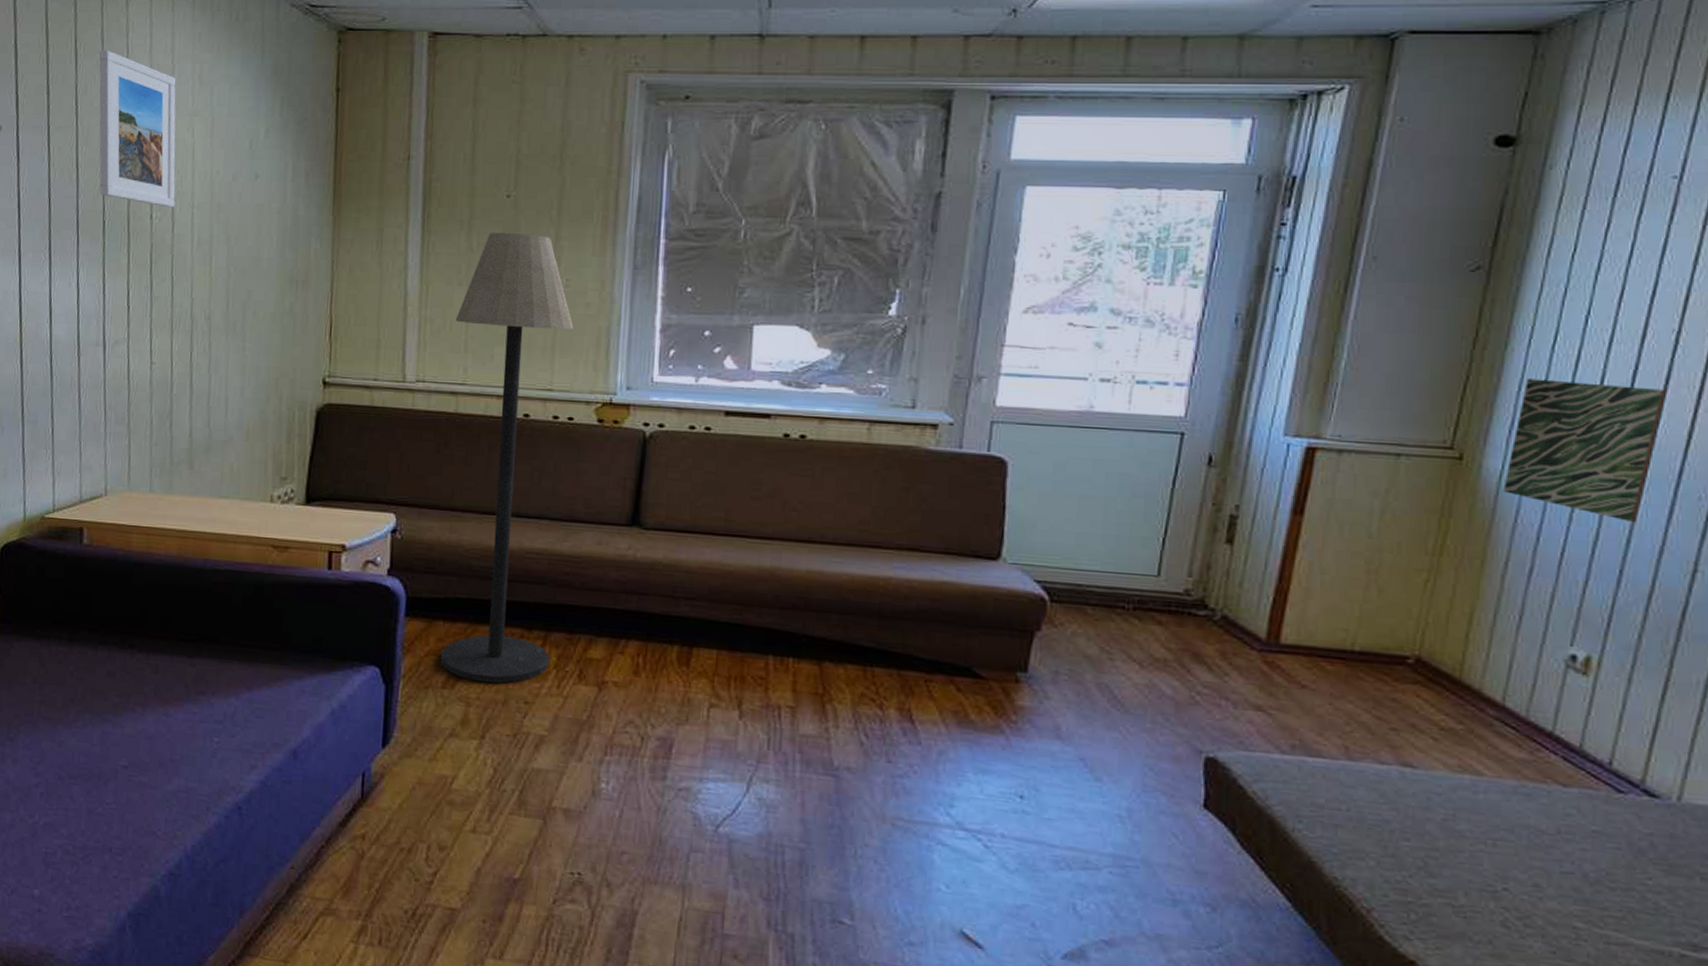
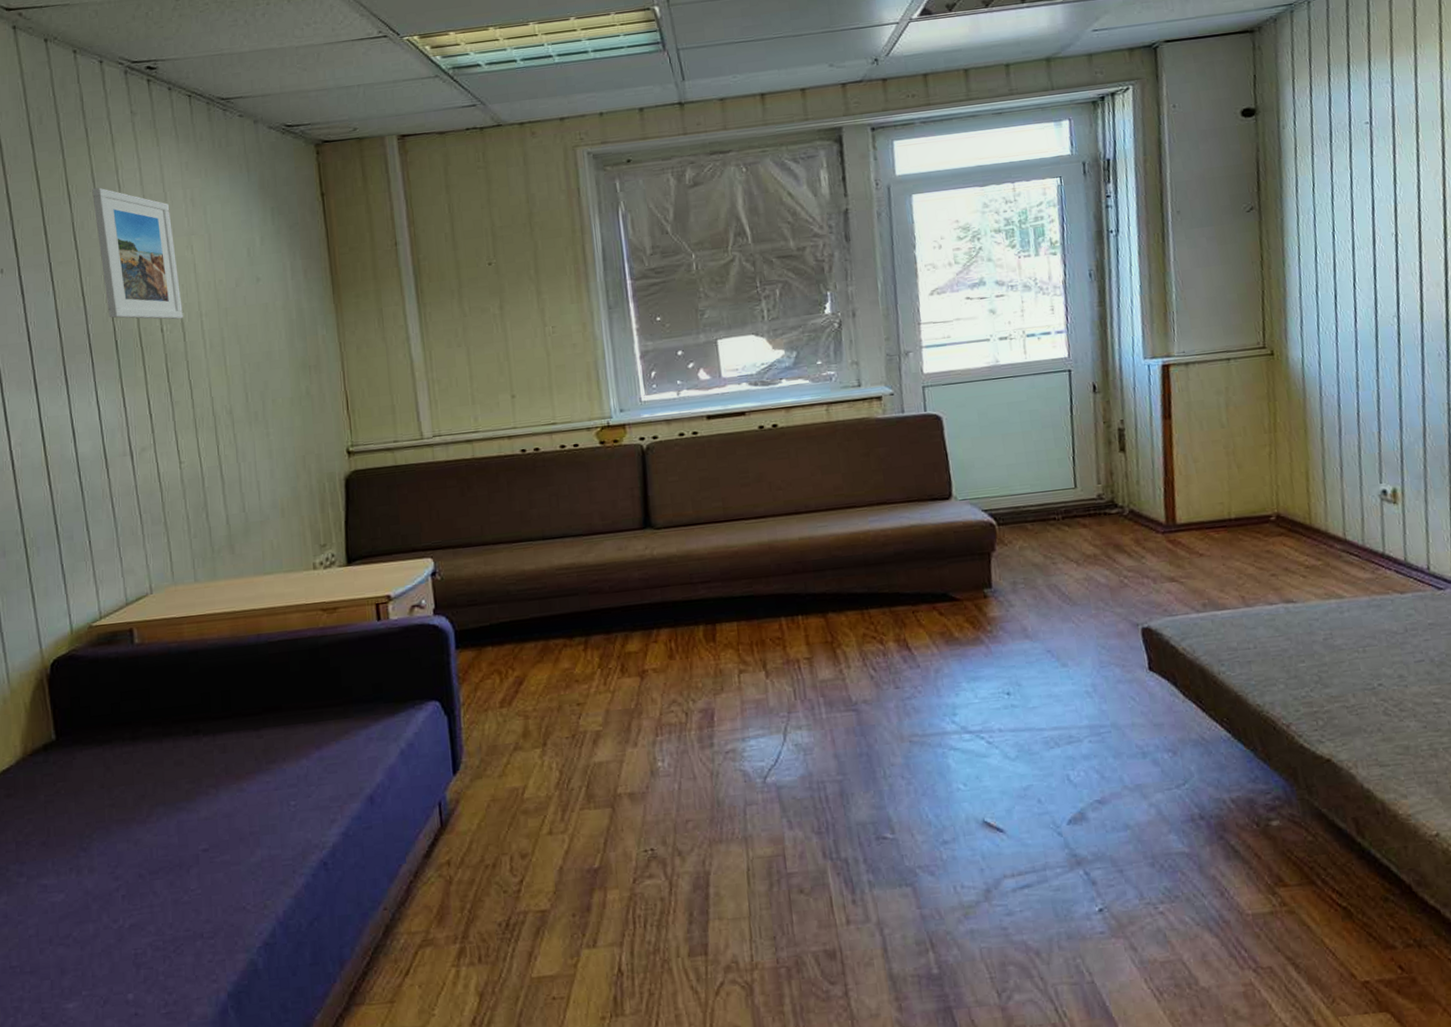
floor lamp: present [440,233,574,684] -> none [460,292,594,695]
wall art: present [1503,378,1666,522] -> none [1303,278,1403,381]

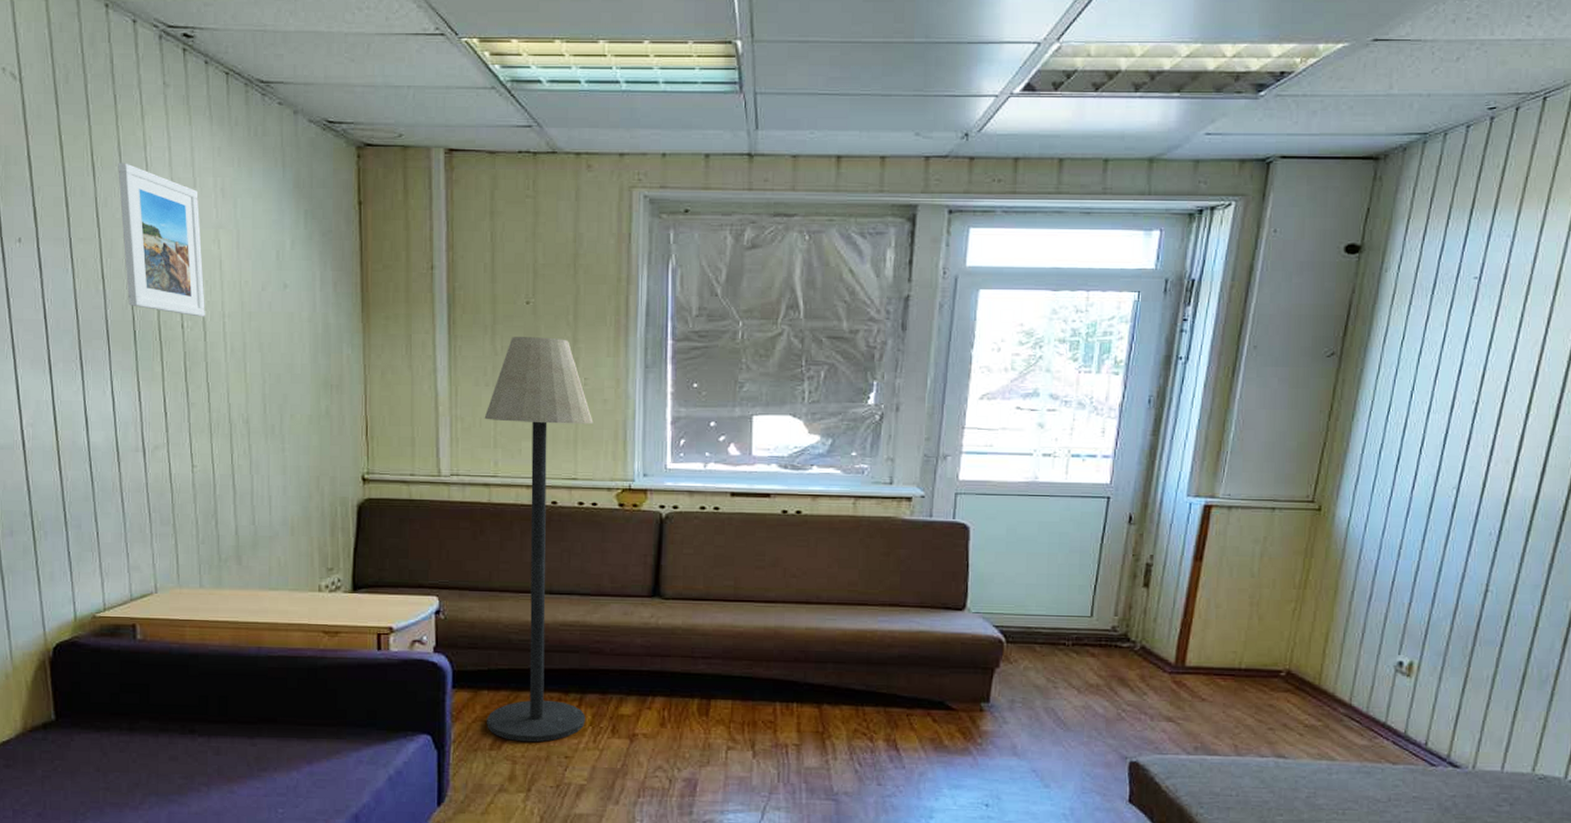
floor lamp: none [460,292,594,695] -> present [484,337,593,743]

